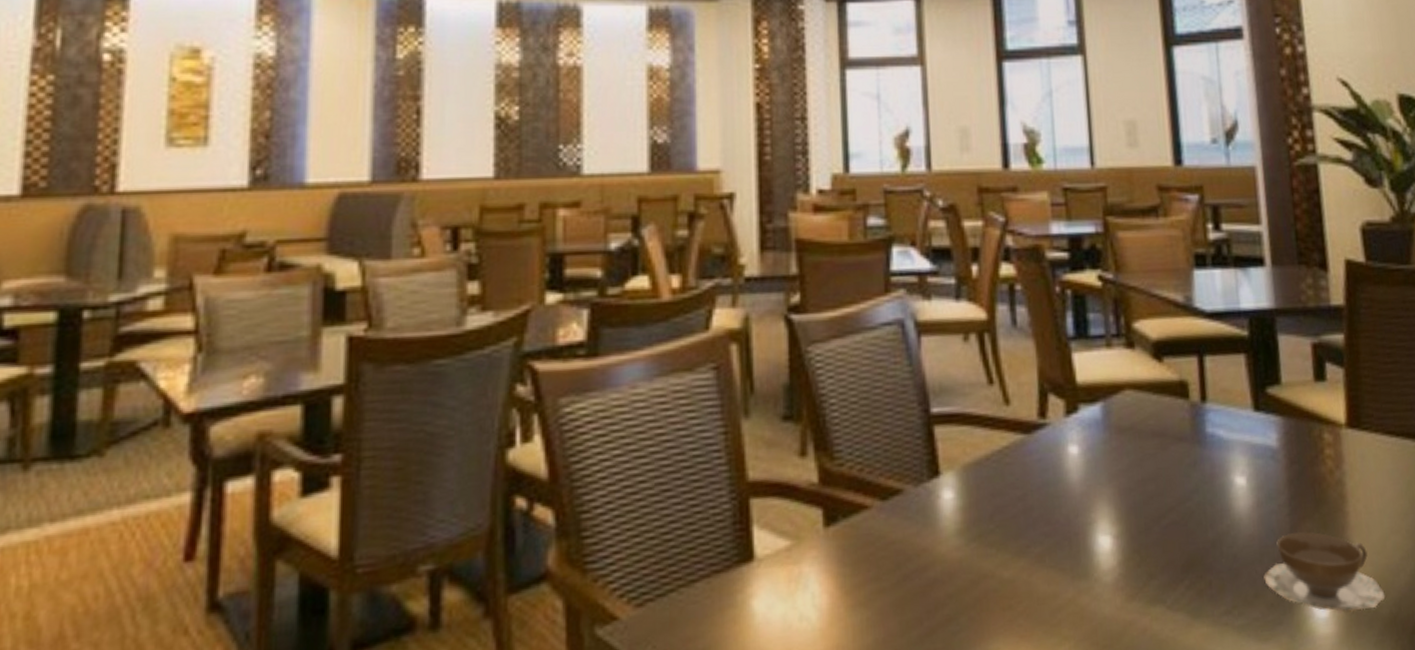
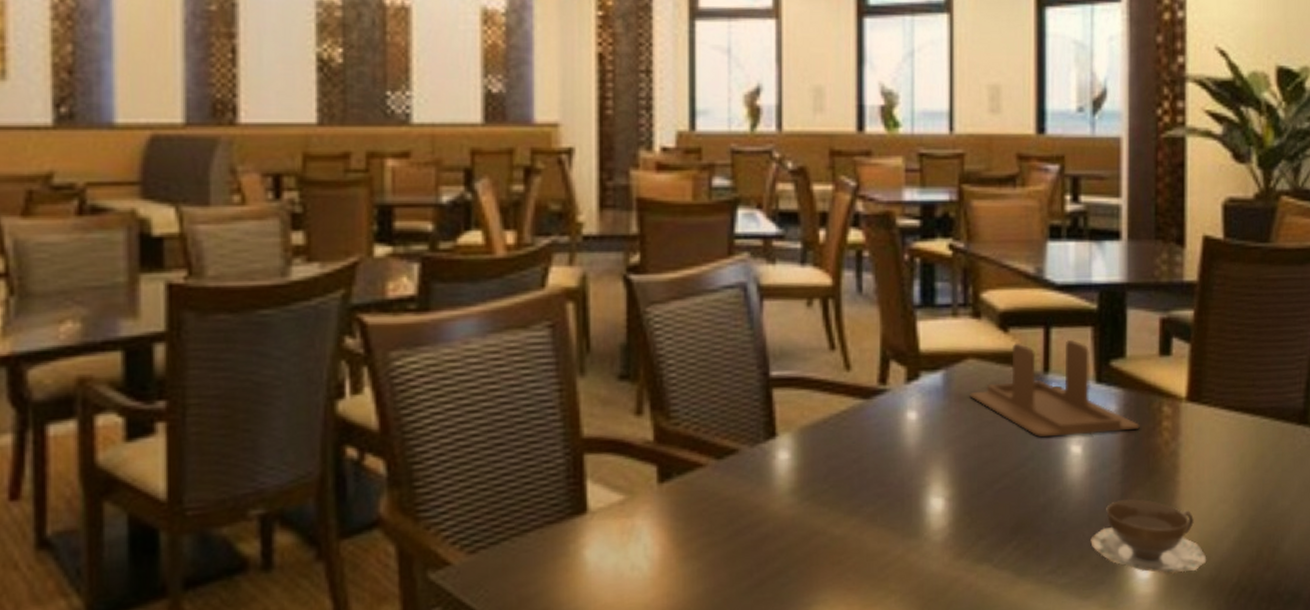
napkin holder: none [1129,367,1302,469] -> present [969,339,1140,438]

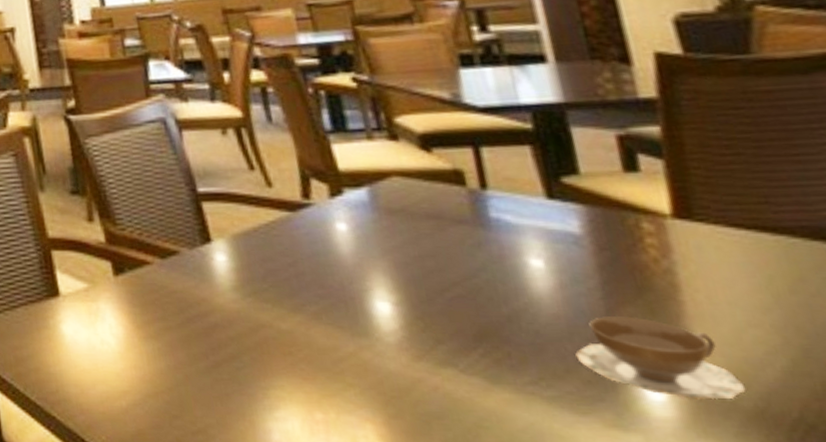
napkin holder: present [969,339,1140,438] -> none [400,157,615,250]

